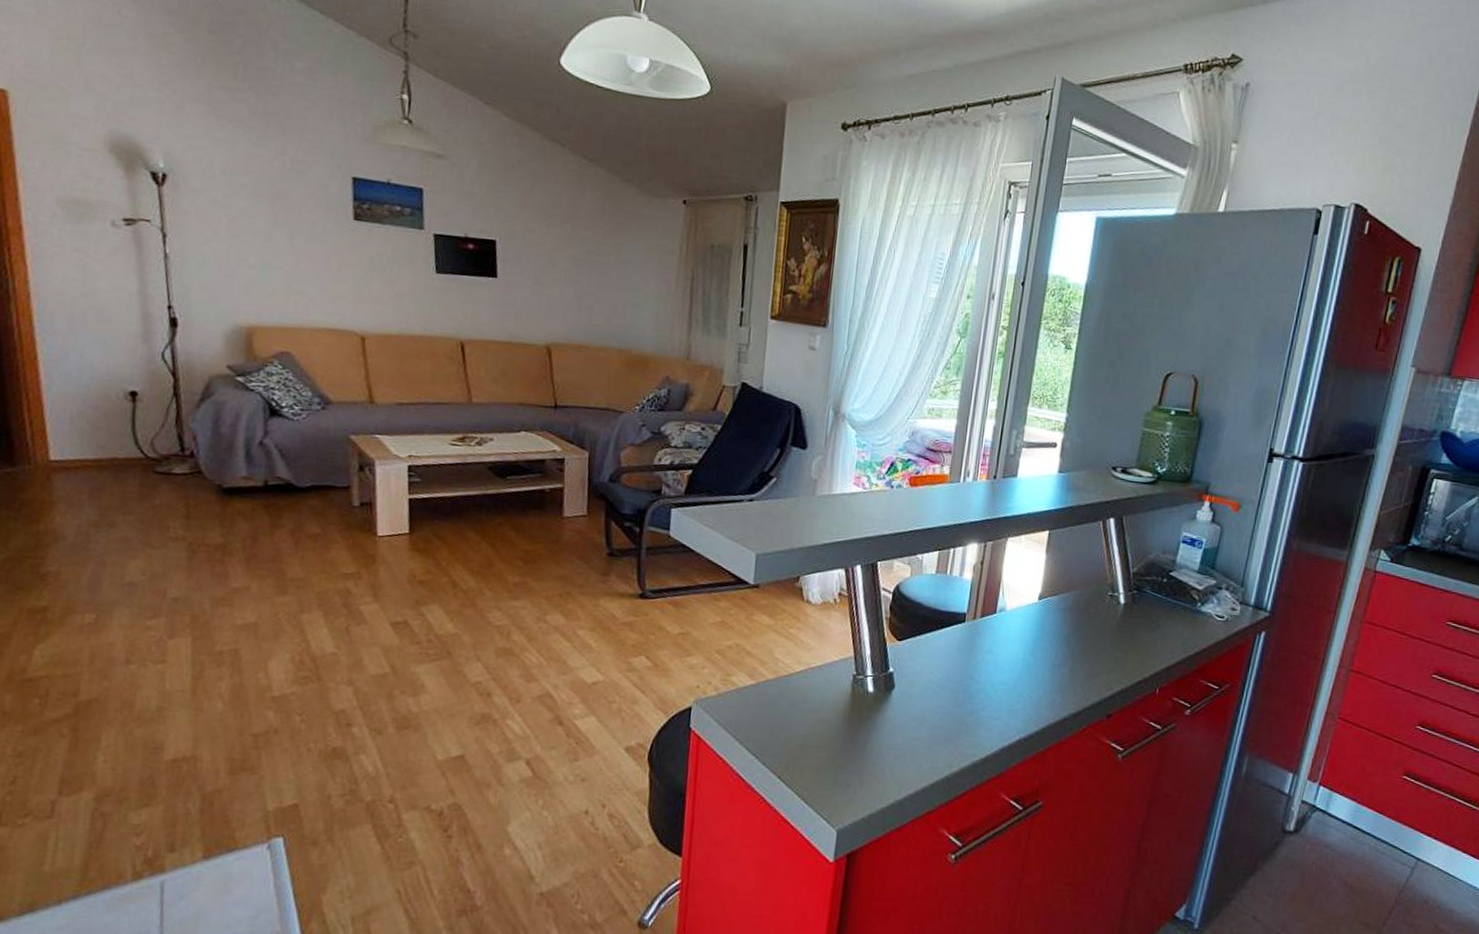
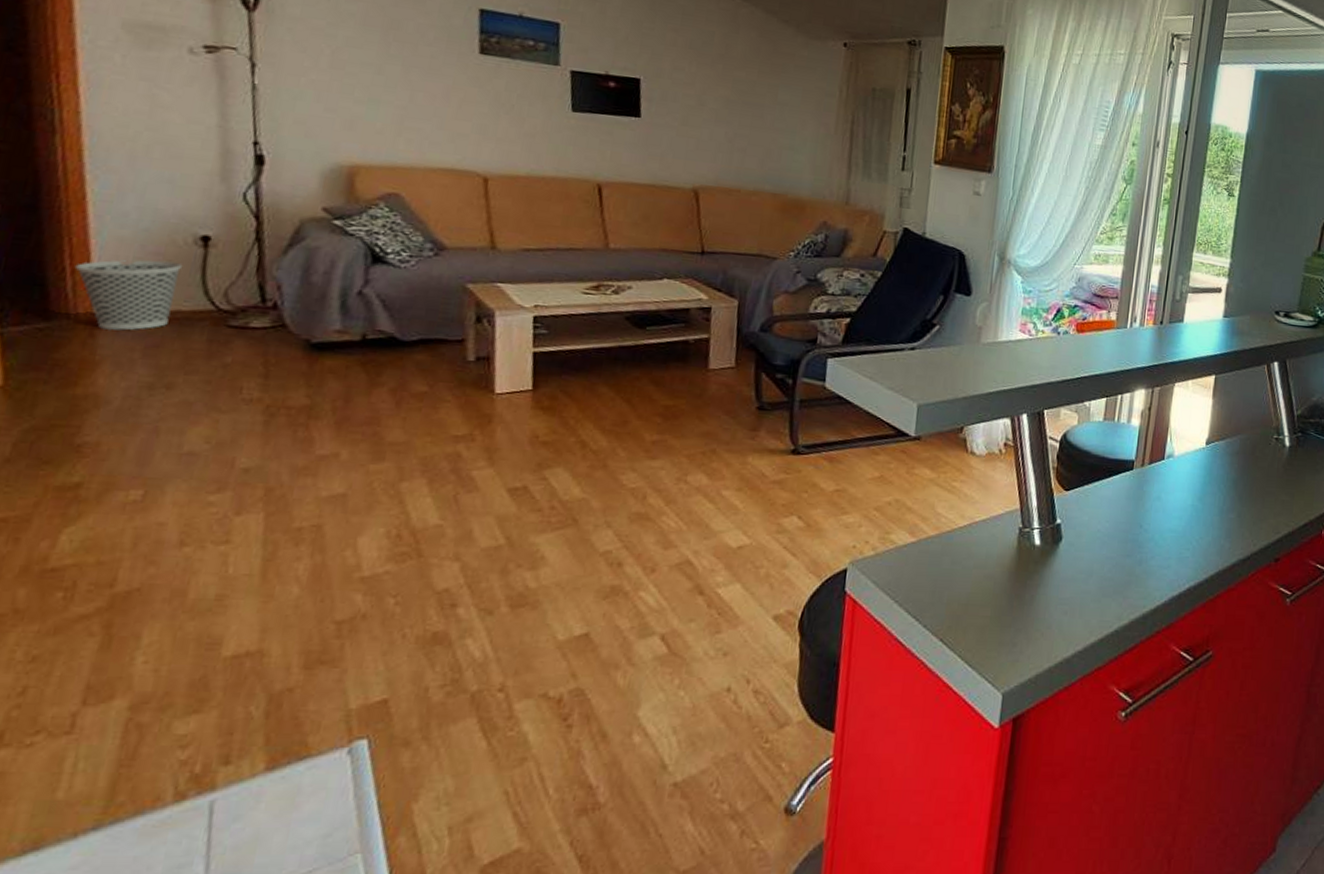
wastebasket: none [32,412,117,475] -> present [74,259,183,331]

